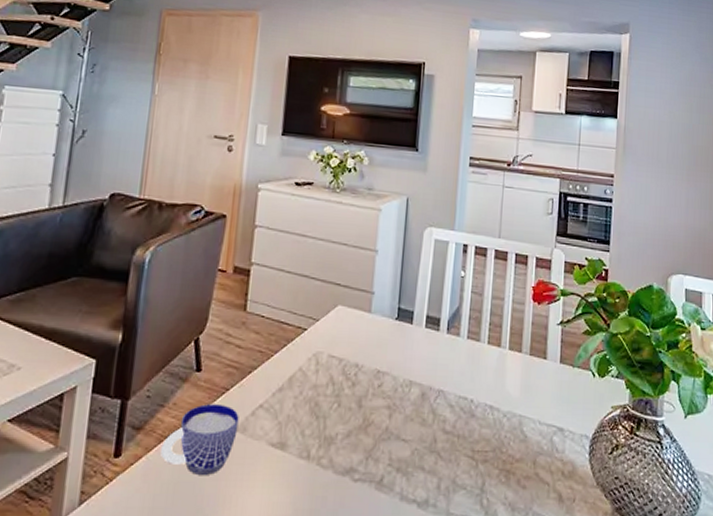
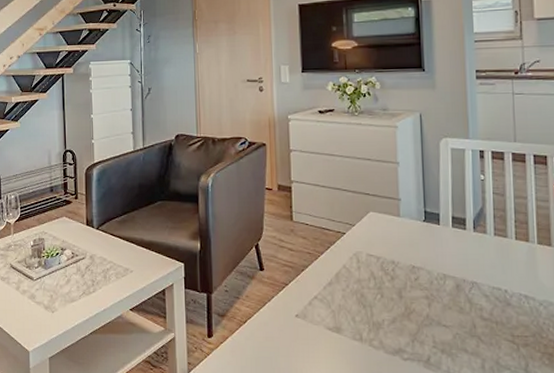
cup: present [161,404,239,475] -> none [242,296,299,352]

